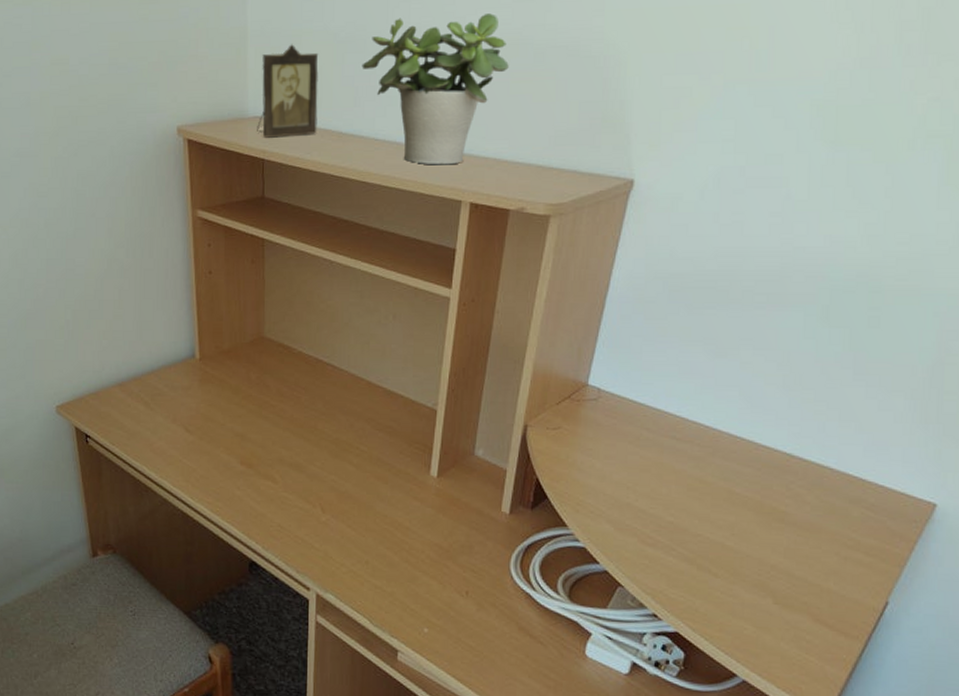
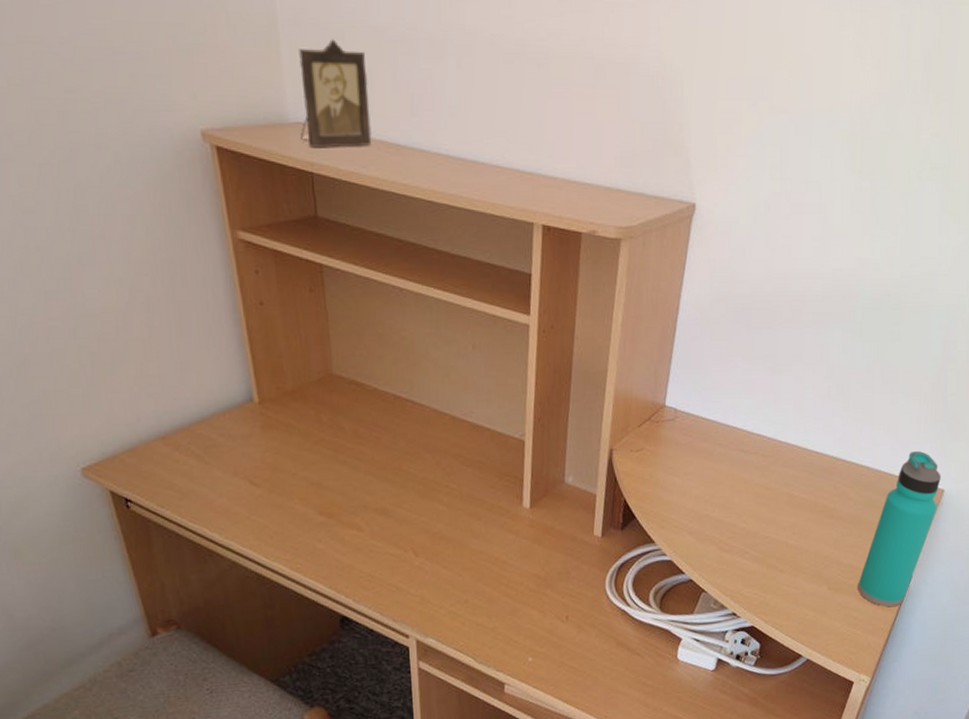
potted plant: present [362,13,509,165] -> none [416,18,571,185]
water bottle: none [813,454,932,636] -> present [858,450,941,608]

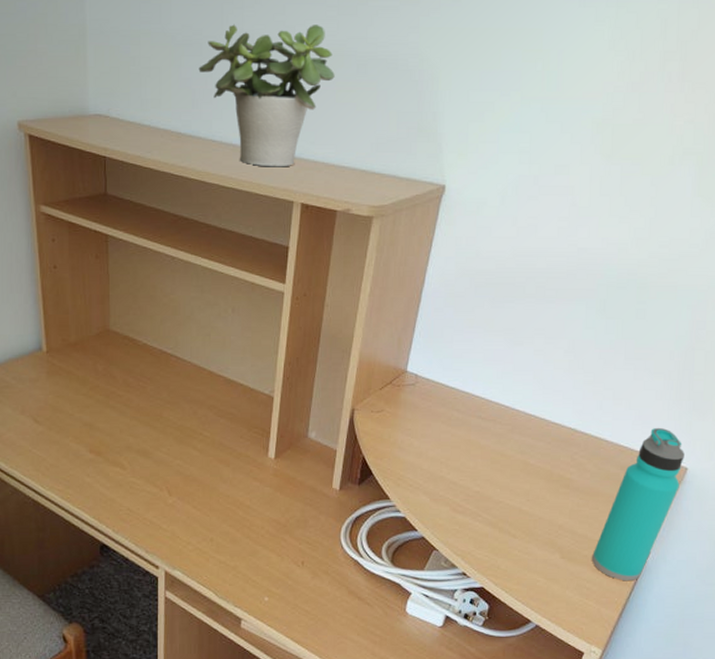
photo frame: present [299,39,372,148] -> none [98,44,157,136]
potted plant: none [416,18,571,185] -> present [198,24,335,167]

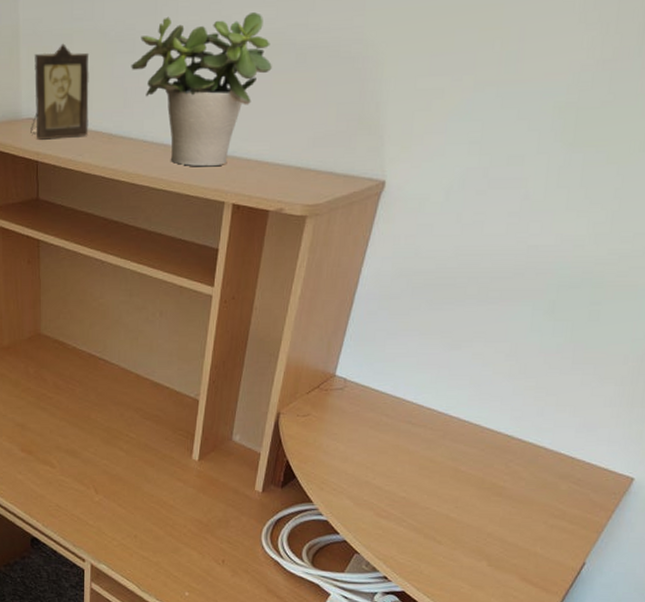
photo frame: none [98,44,157,136] -> present [31,43,90,140]
water bottle: present [592,427,685,582] -> none [521,435,632,592]

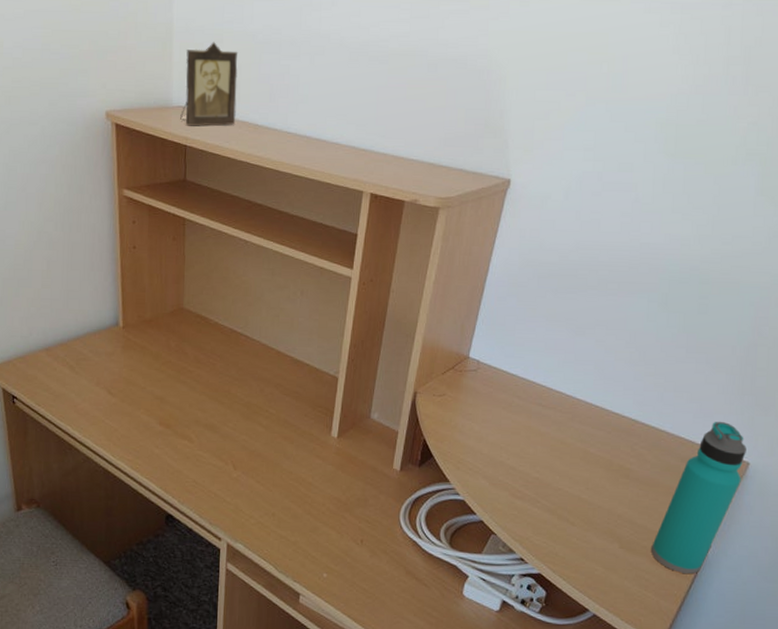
potted plant: present [131,12,272,167] -> none [277,25,406,159]
water bottle: none [521,435,632,592] -> present [651,421,747,575]

